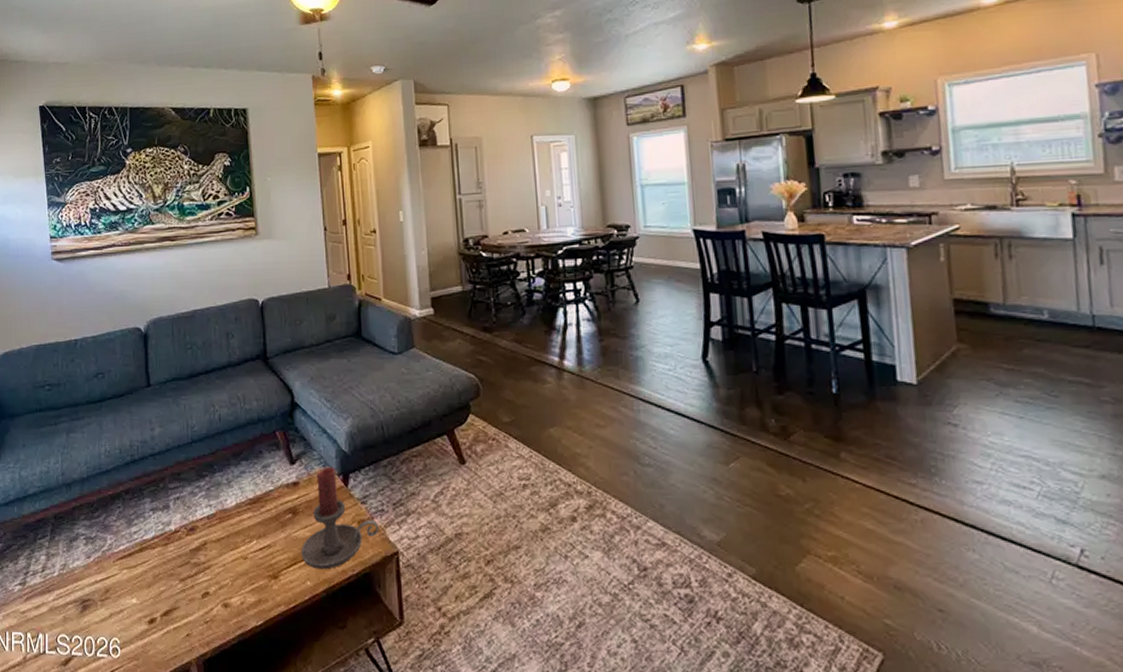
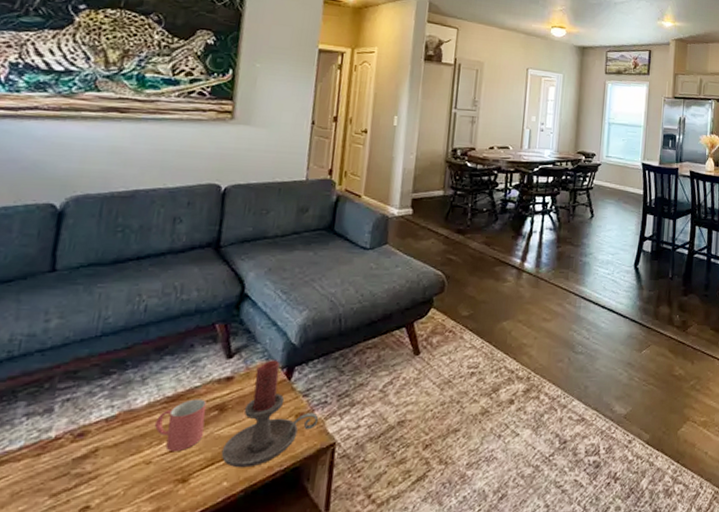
mug: none [243,502,283,550] -> present [154,399,207,452]

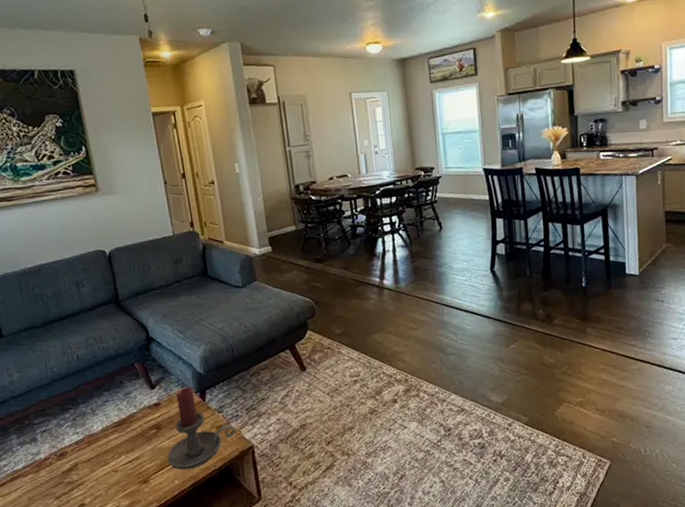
mug: present [154,399,207,452] -> none [111,421,150,462]

